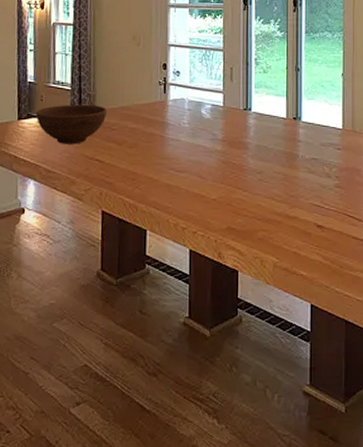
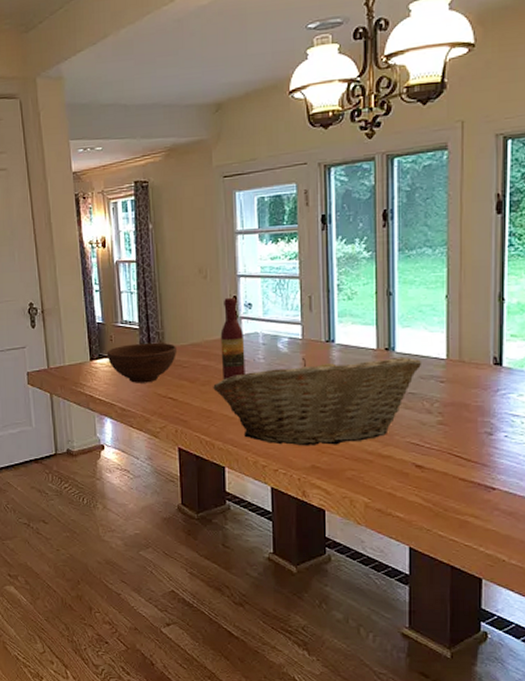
fruit basket: none [140,123,323,208] -> present [213,356,422,446]
wine bottle: none [149,64,172,144] -> present [220,297,245,381]

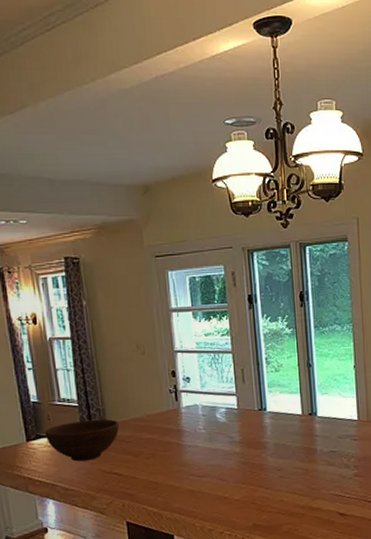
fruit basket: present [213,356,422,446] -> none [157,420,339,508]
wine bottle: present [220,297,245,381] -> none [161,372,188,452]

